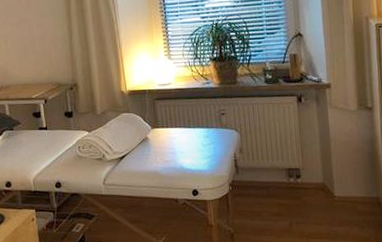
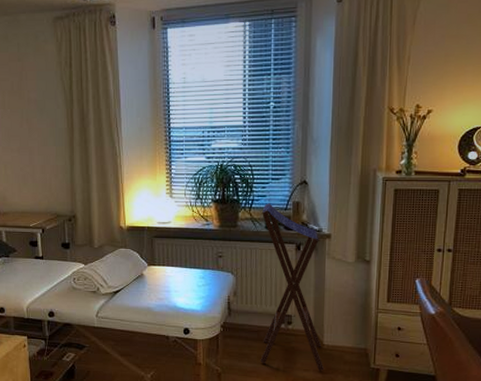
stool: none [260,57,338,224] -> present [260,203,324,371]

